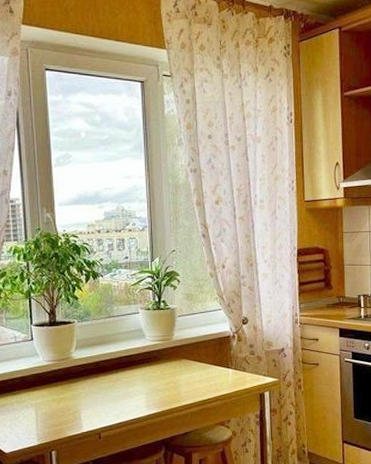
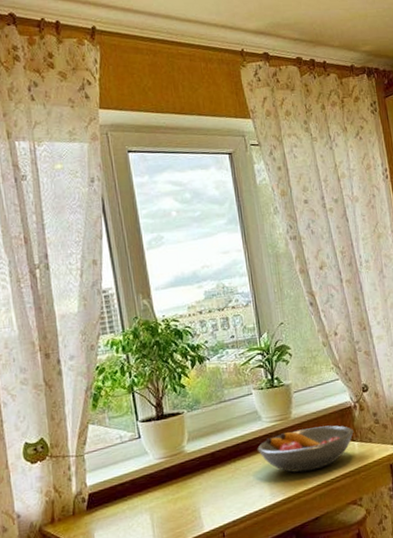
fruit bowl: none [138,351,229,390] -> present [257,425,354,473]

